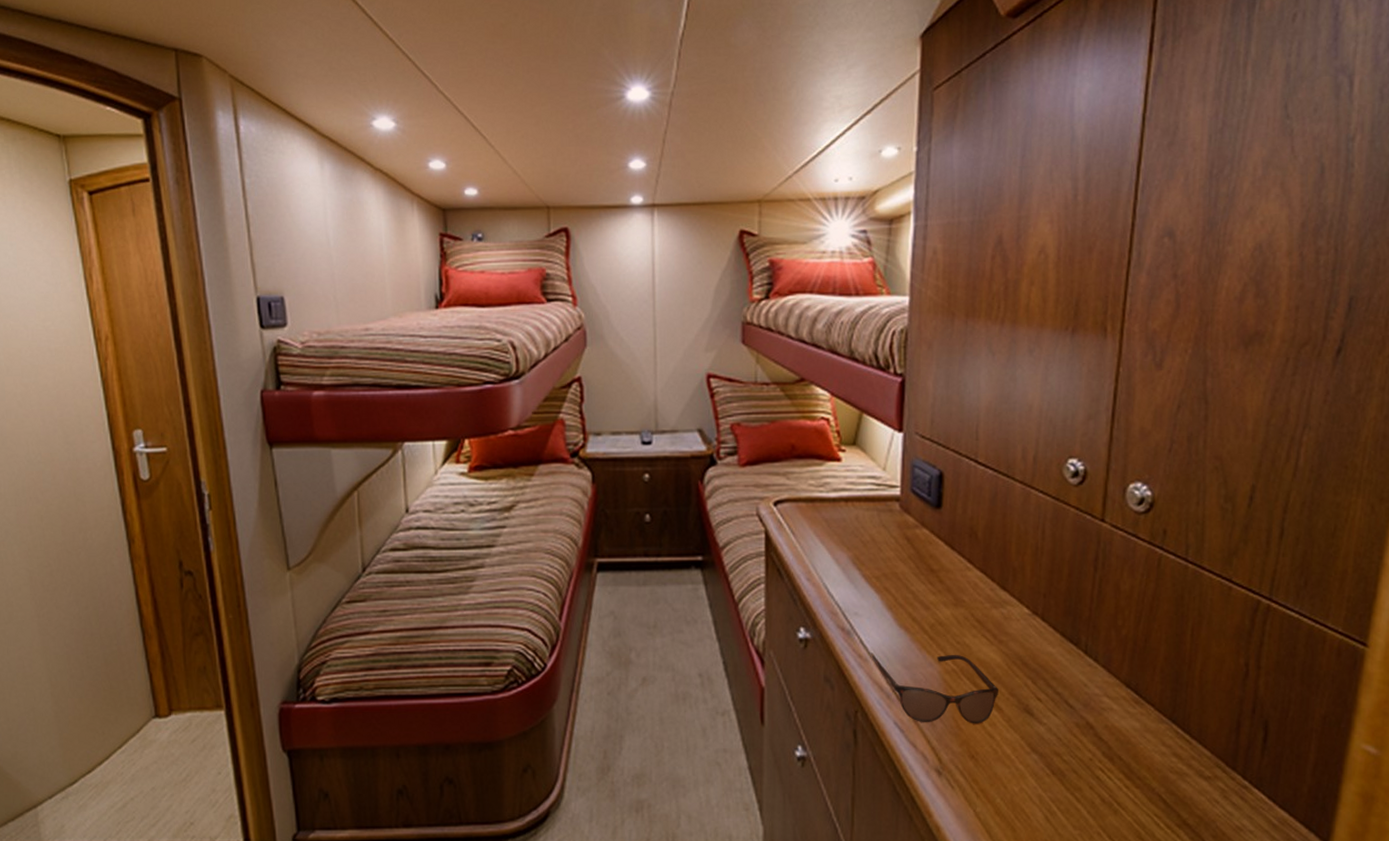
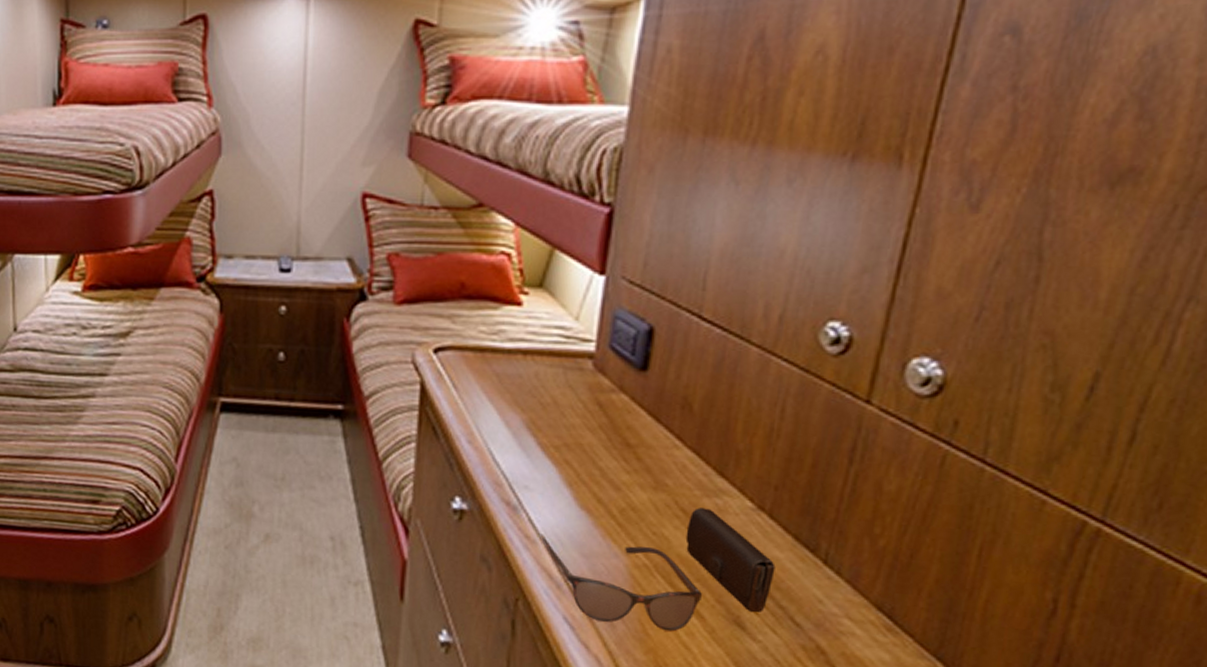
wallet: none [982,617,1050,701] -> present [685,508,776,613]

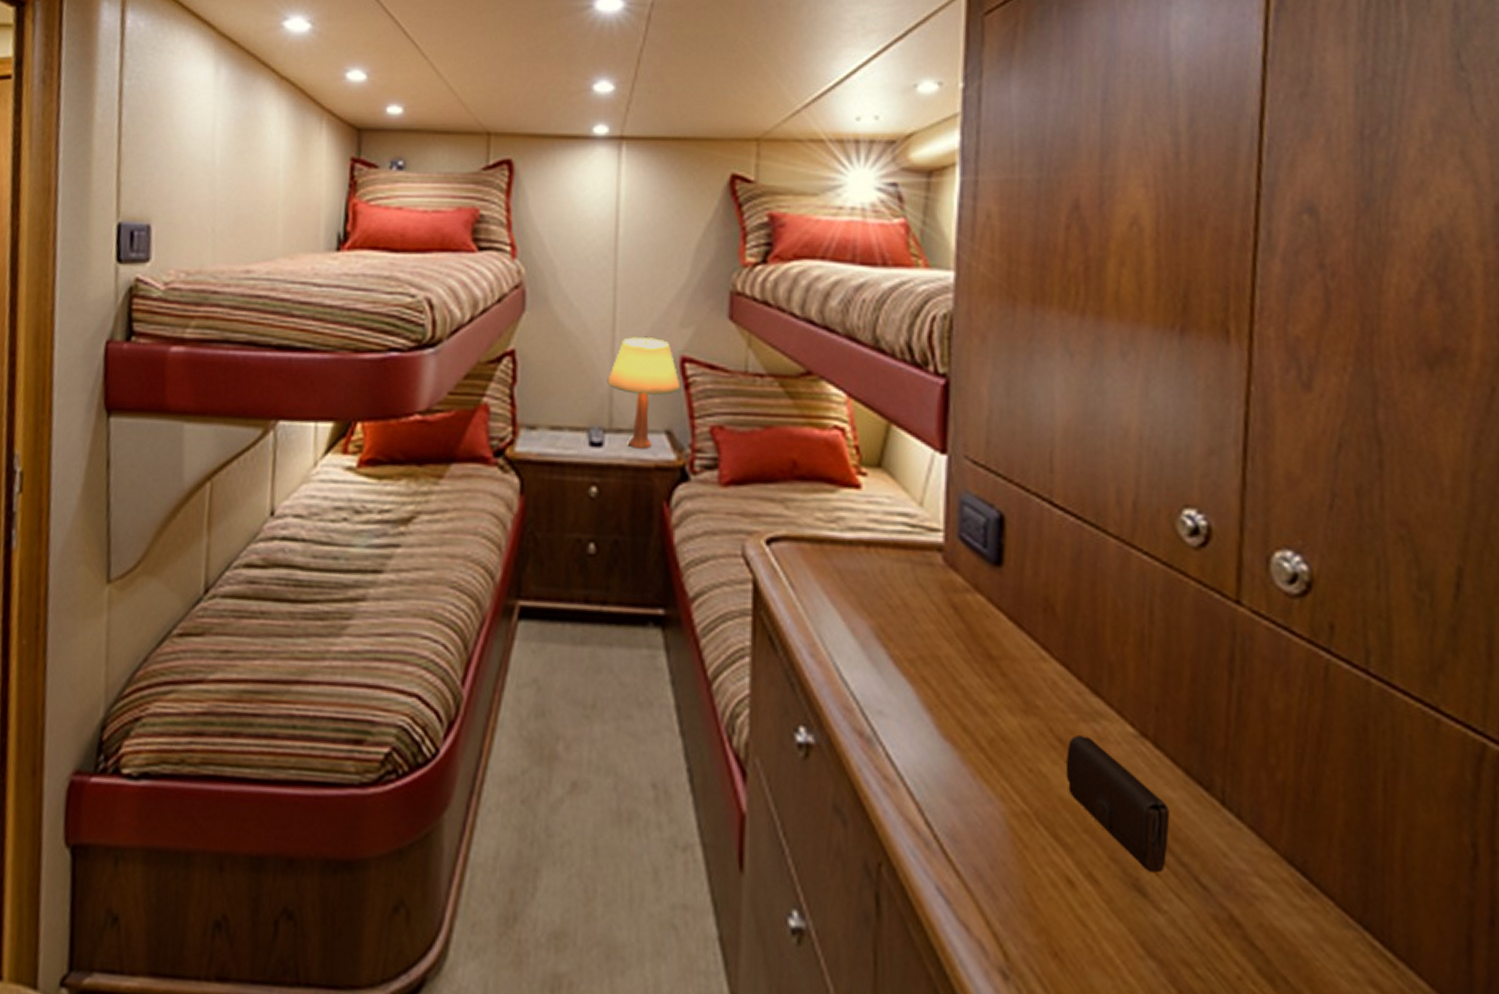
table lamp: none [295,175,362,275] -> present [607,336,681,450]
sunglasses: present [539,534,702,632] -> none [900,773,1093,903]

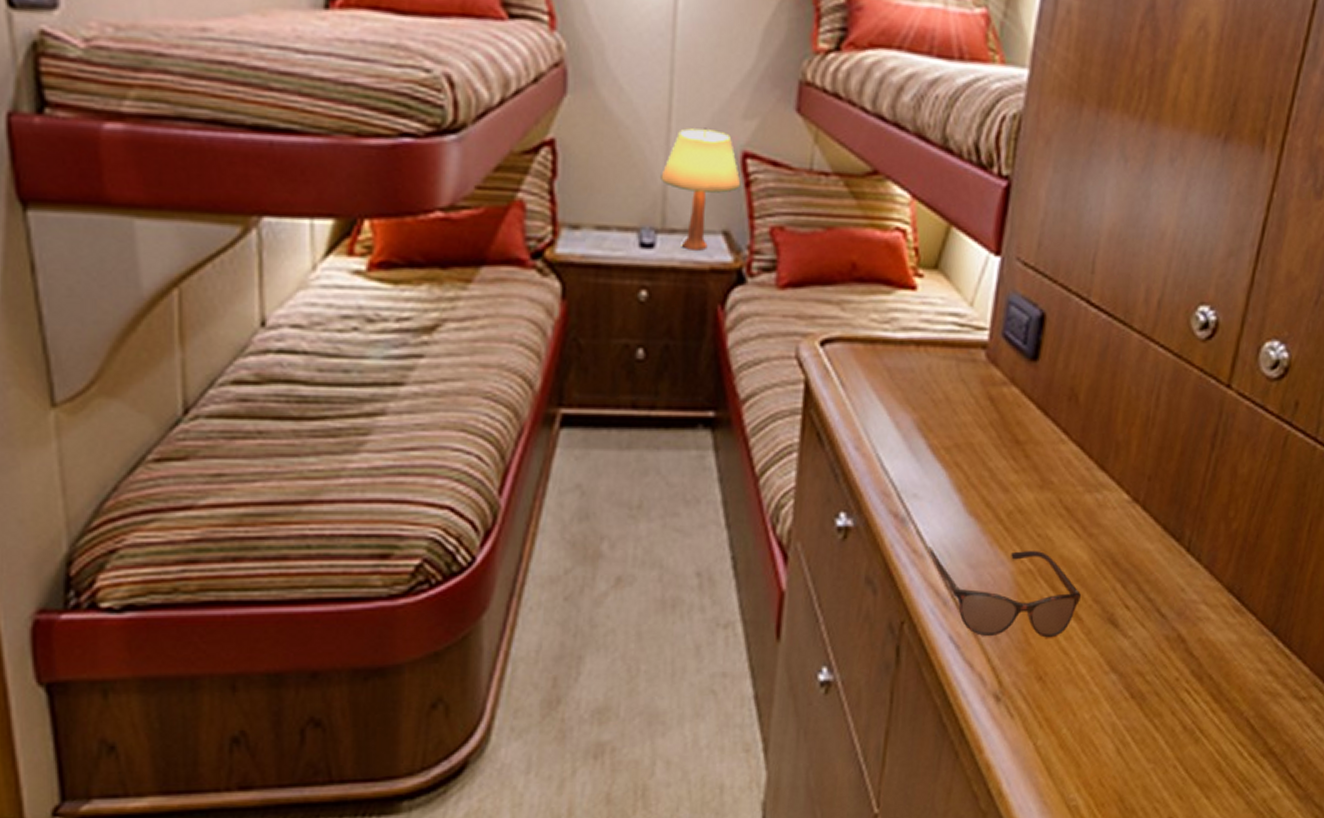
sunglasses: none [900,773,1093,903] -> present [927,546,1081,638]
wallet: present [1065,735,1170,874] -> none [1067,504,1146,609]

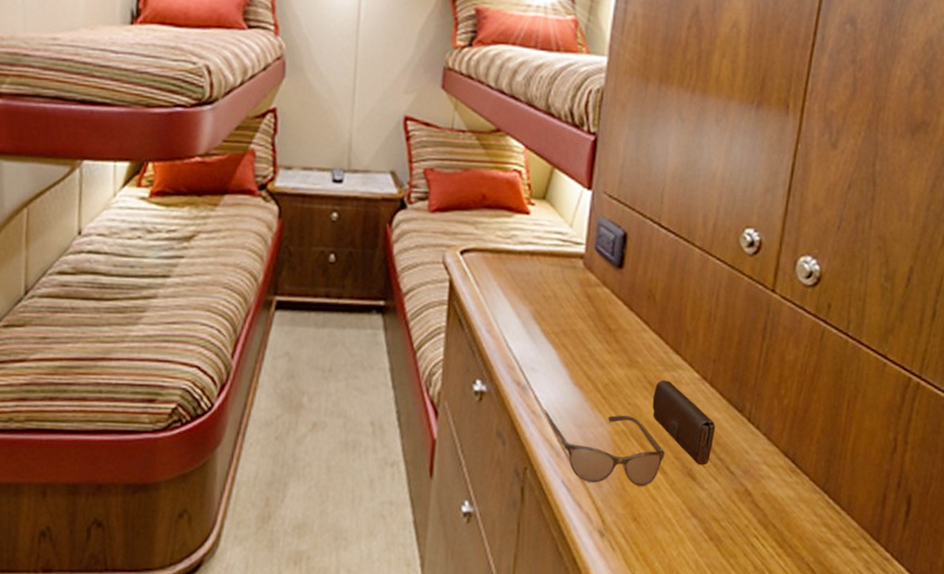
table lamp: present [660,128,741,252] -> none [347,100,403,186]
wallet: none [1067,504,1146,609] -> present [652,380,716,466]

